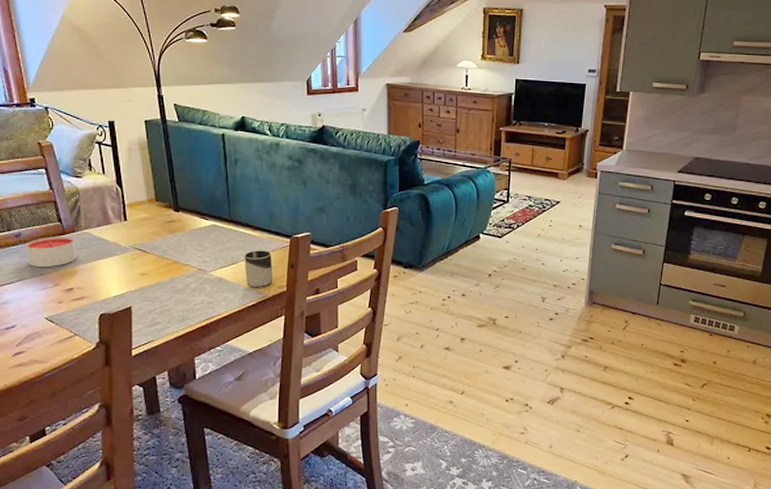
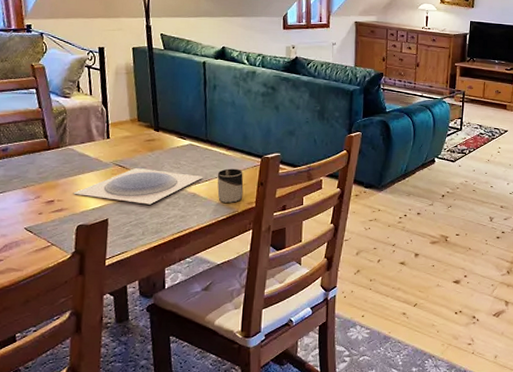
candle: present [26,236,77,267] -> none [12,151,60,180]
plate: none [93,251,229,291] -> present [73,167,203,205]

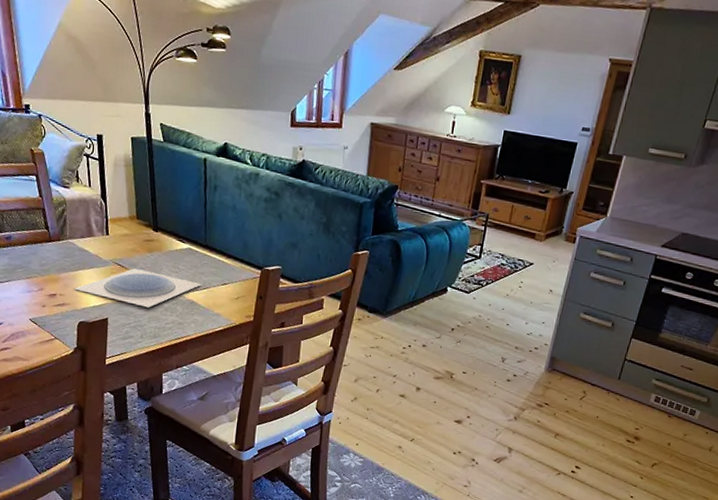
cup: present [217,168,244,203] -> none [215,277,242,314]

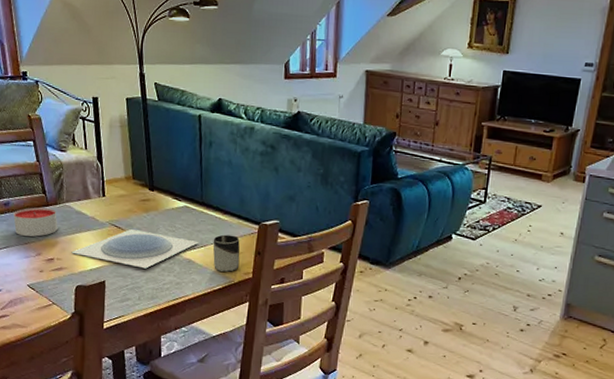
candle: none [15,242,61,272] -> present [13,207,58,237]
cup: none [215,277,242,314] -> present [213,234,240,272]

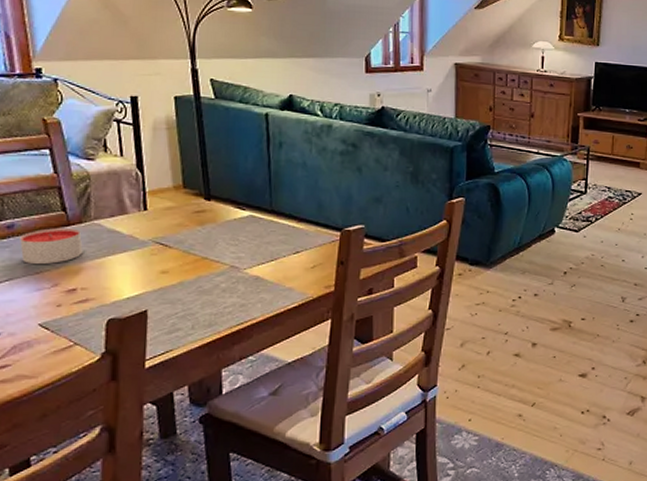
plate: present [71,228,198,269] -> none [101,245,268,291]
cup: present [213,234,240,272] -> none [285,245,319,287]

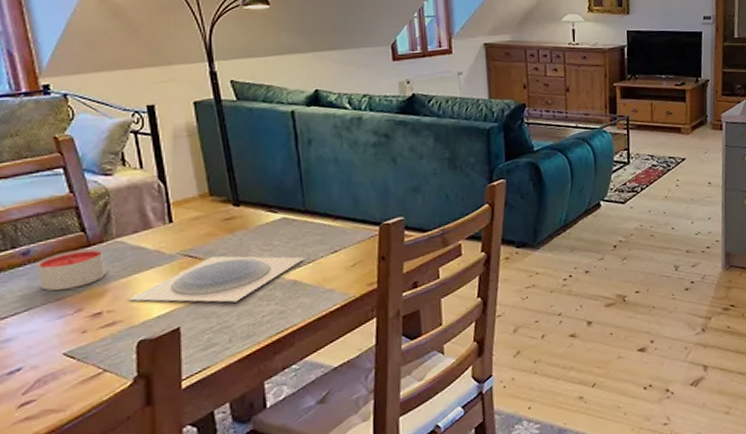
plate: none [101,245,268,291] -> present [128,256,304,302]

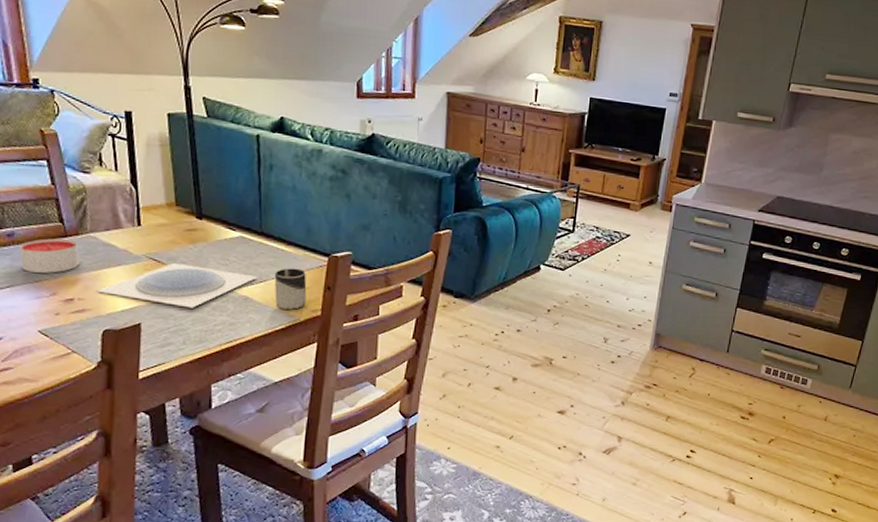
cup: none [323,242,360,288] -> present [274,268,307,310]

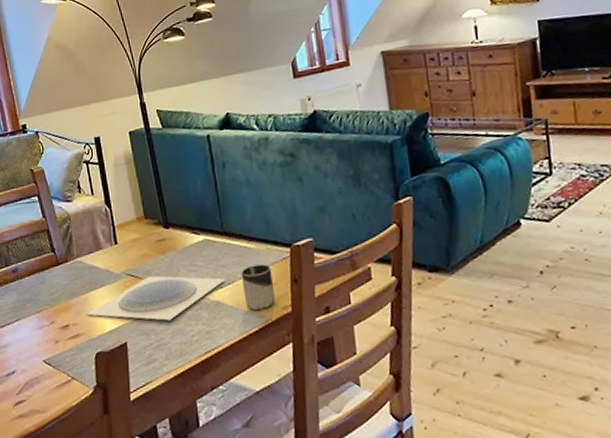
candle: present [20,238,80,273] -> none [23,267,71,304]

